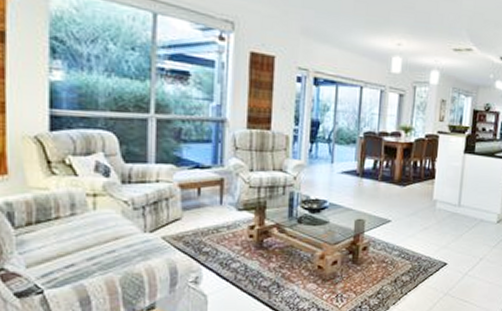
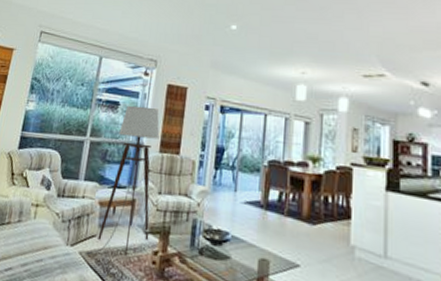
floor lamp: none [169,75,246,239] -> present [84,105,160,256]

